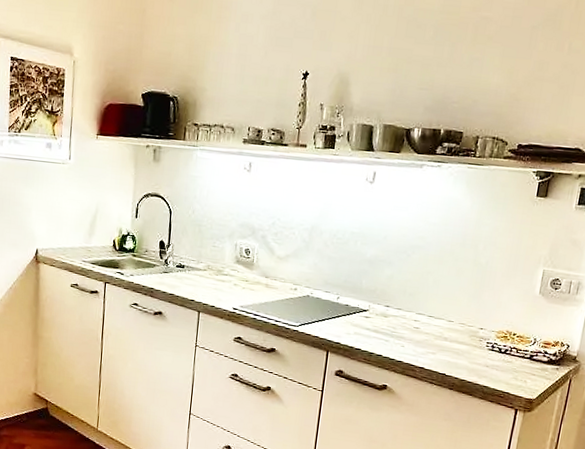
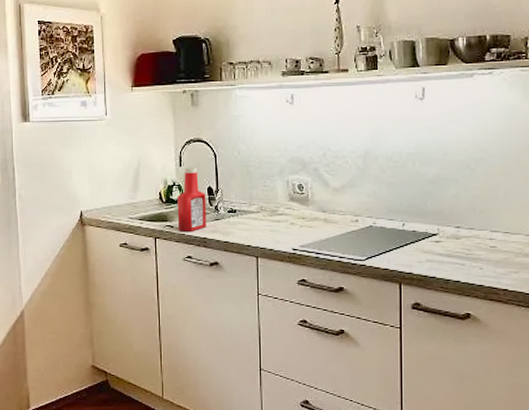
ketchup bottle: none [127,219,158,281] -> present [177,167,207,231]

